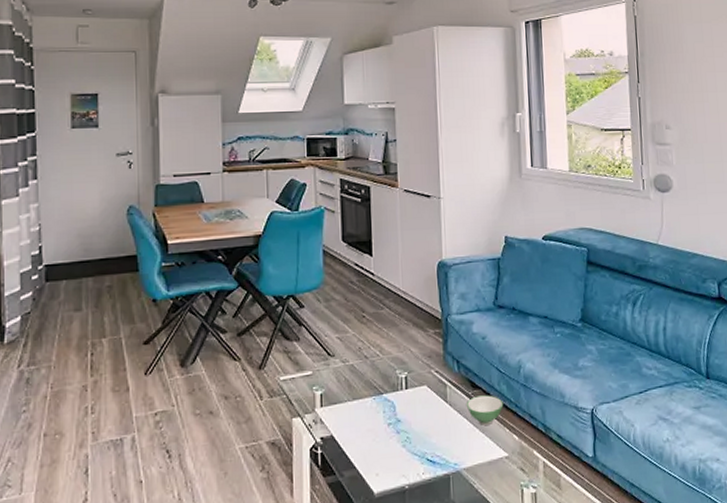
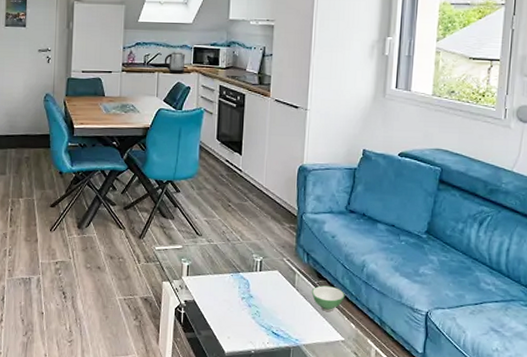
kettle: none [273,144,299,171] -> present [164,52,186,75]

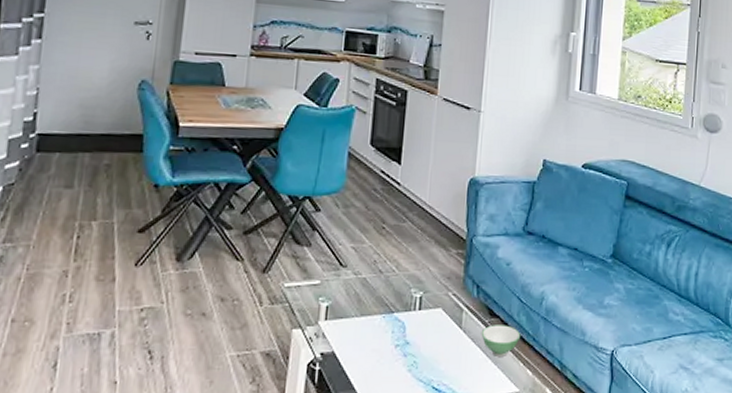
kettle: present [164,52,186,75] -> none [306,35,335,64]

